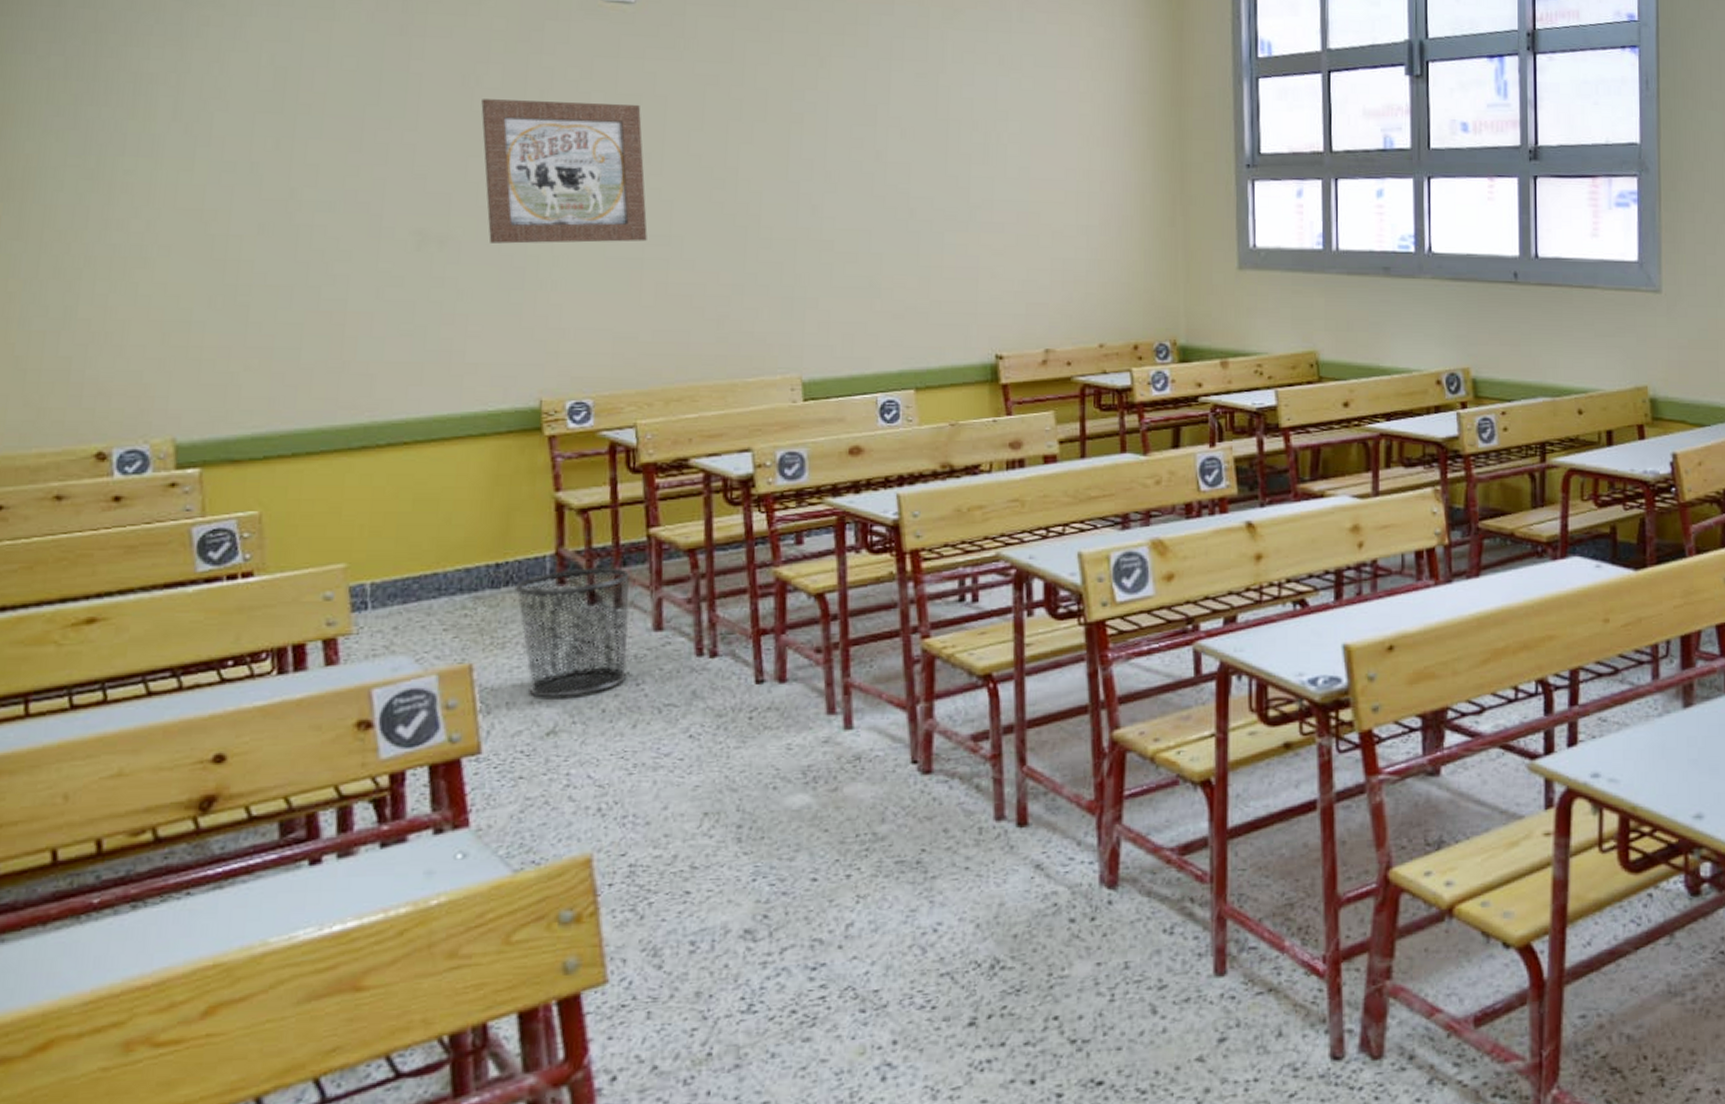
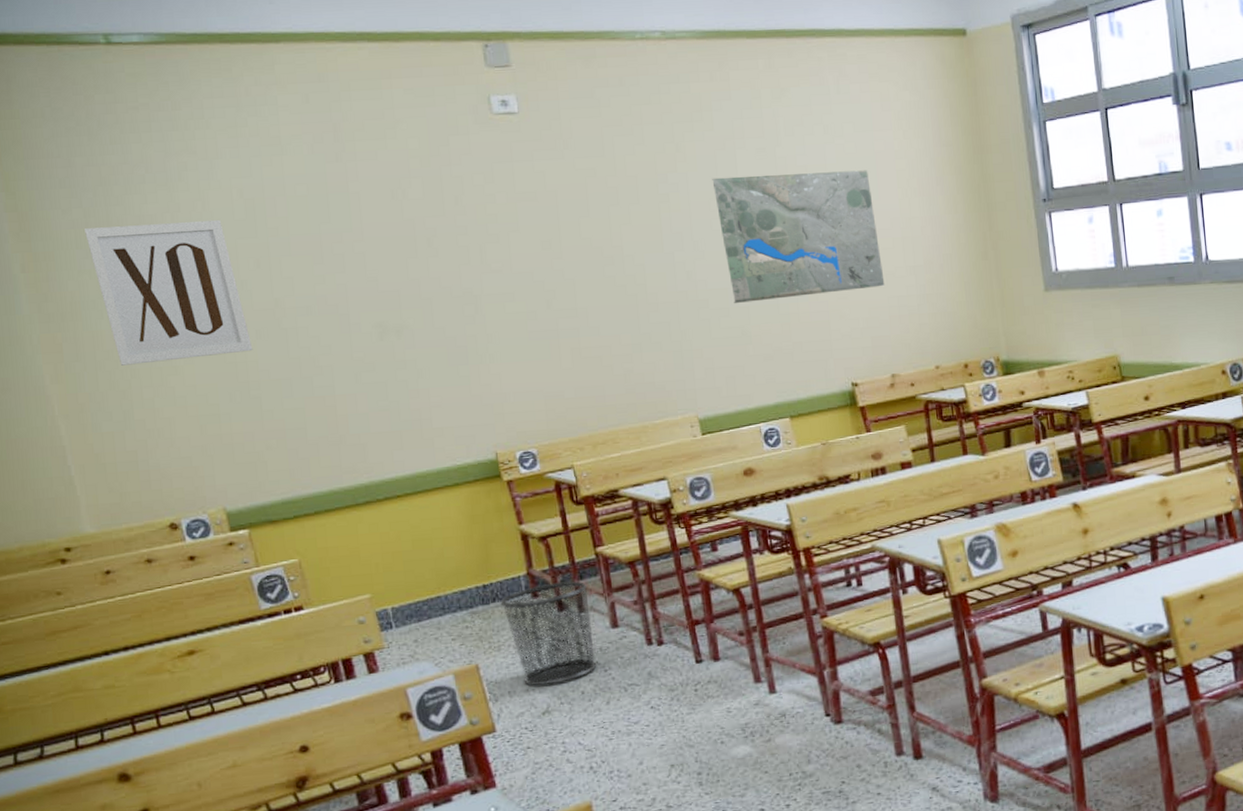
wall art: none [61,81,251,251] -> present [85,220,253,366]
wall art: present [481,99,648,244] -> none [410,200,559,329]
road map: none [858,101,1050,249] -> present [712,170,885,303]

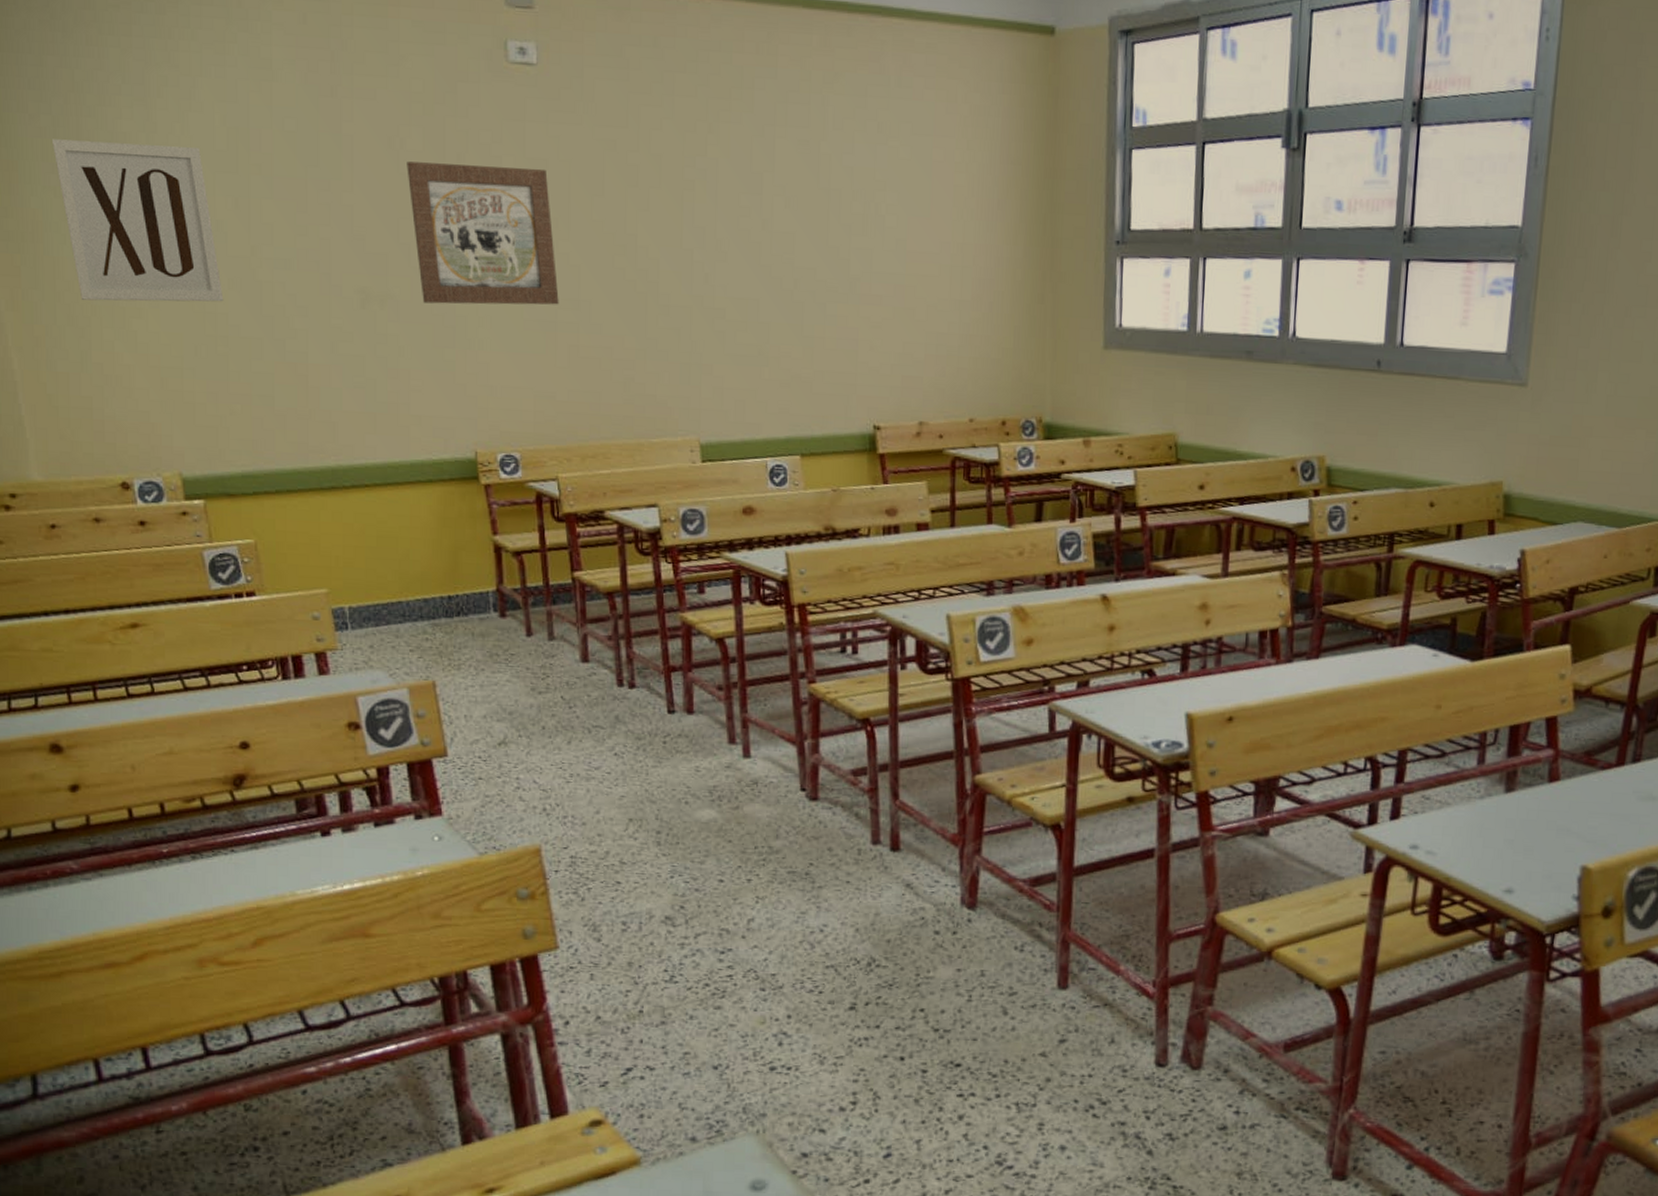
wall art: none [410,200,559,329] -> present [407,161,559,305]
waste bin: present [500,581,597,686] -> none [465,604,562,715]
road map: present [712,170,885,303] -> none [745,168,925,320]

